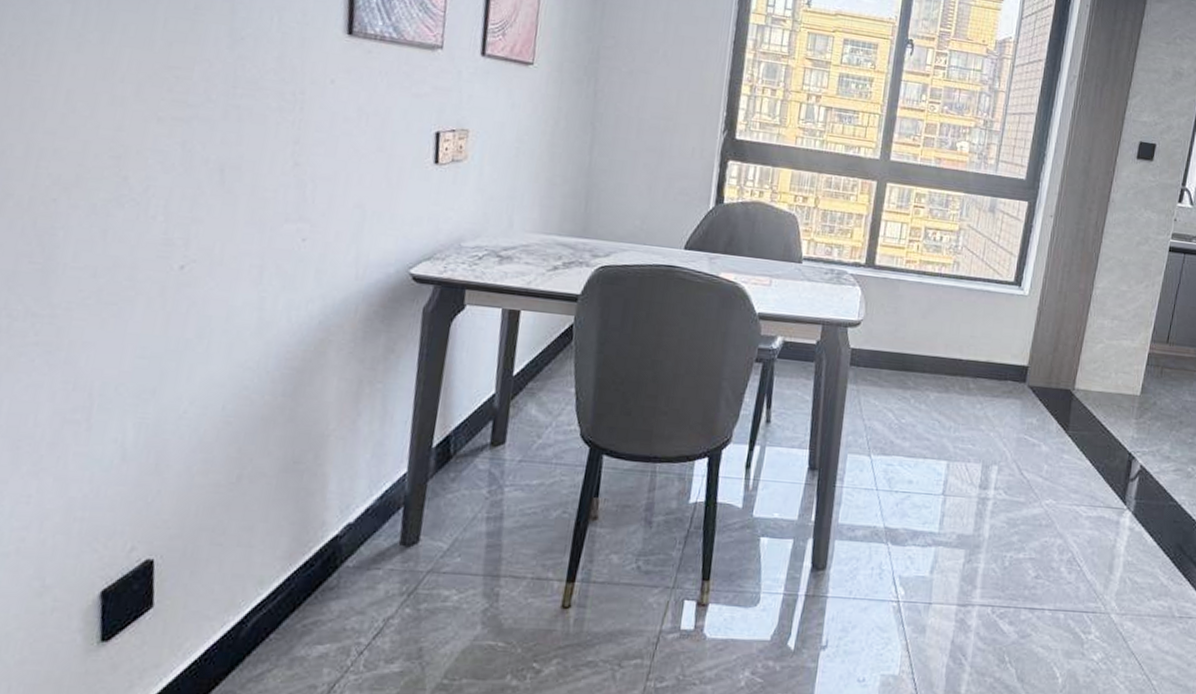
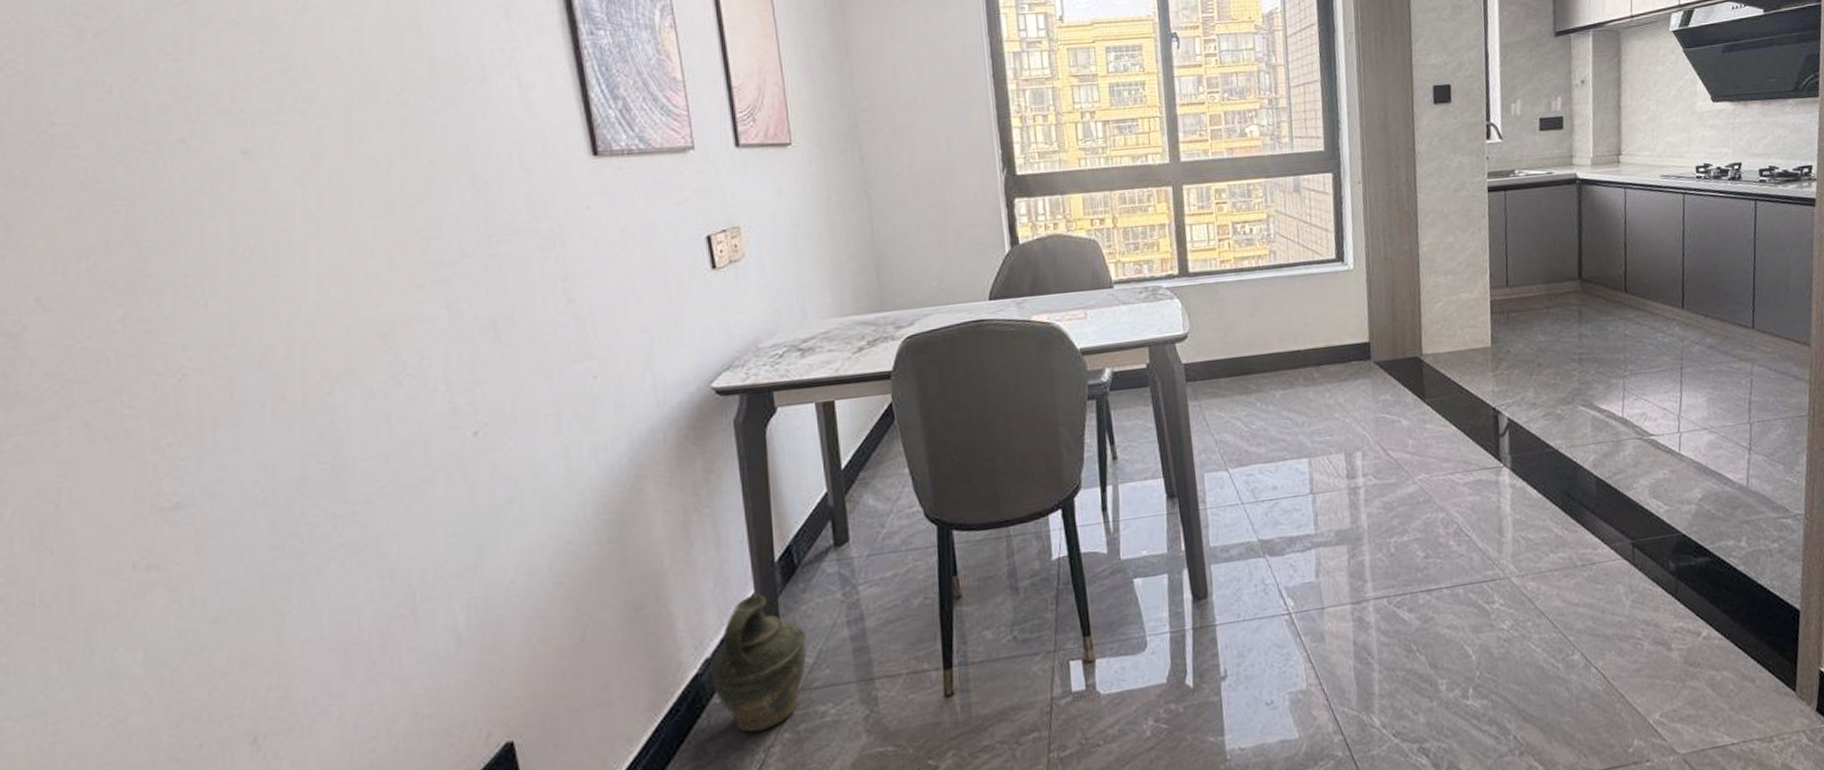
ceramic jug: none [349,473,446,602] -> present [710,594,807,733]

